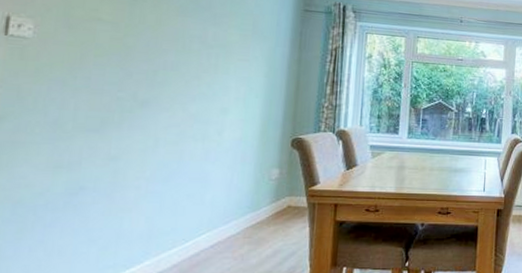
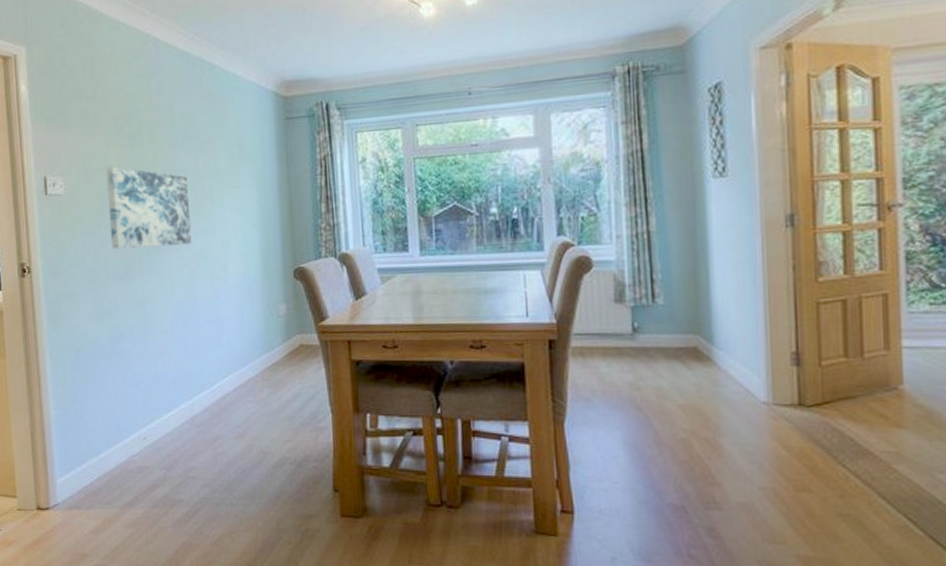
wall art: none [85,20,192,107] -> present [106,167,192,249]

